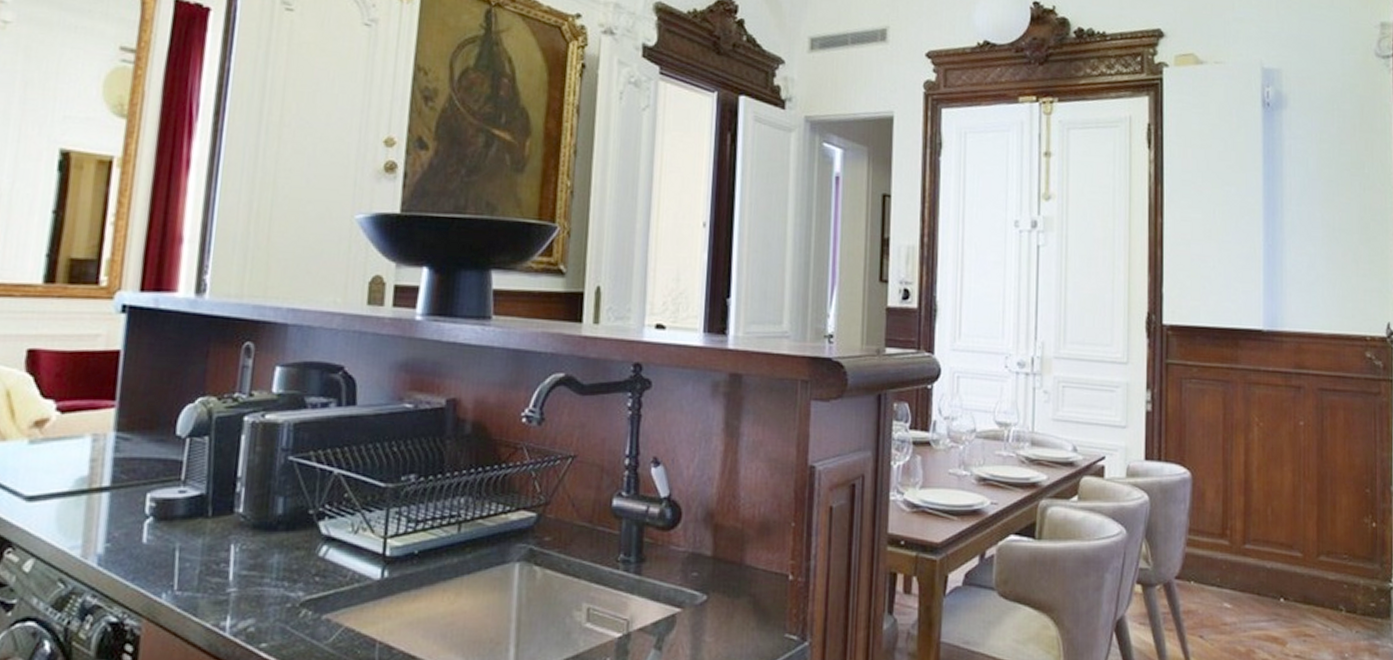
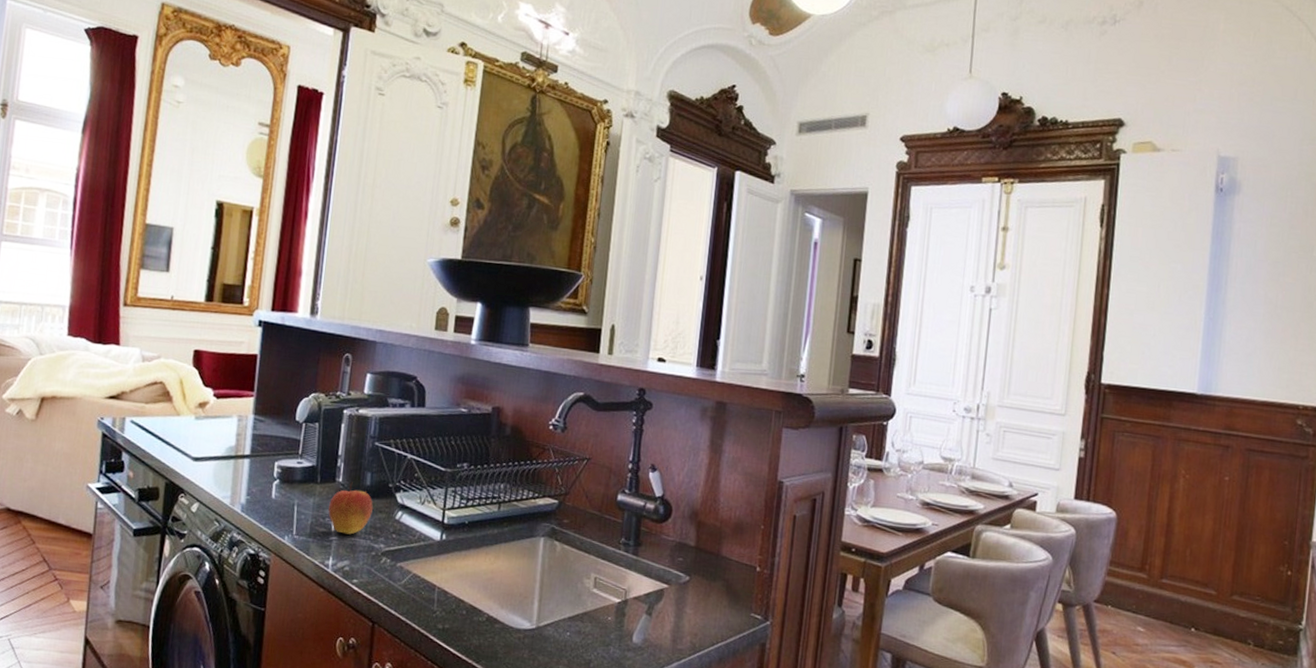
apple: none [224,512,287,583] -> present [328,482,373,535]

